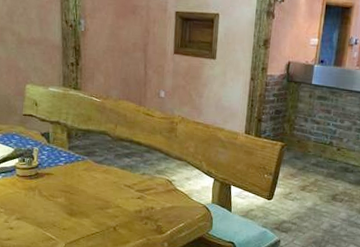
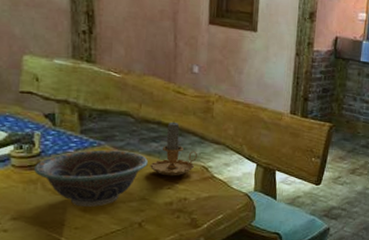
decorative bowl: none [33,163,122,212] -> present [34,150,148,207]
candle: none [123,139,163,188] -> present [150,120,197,176]

